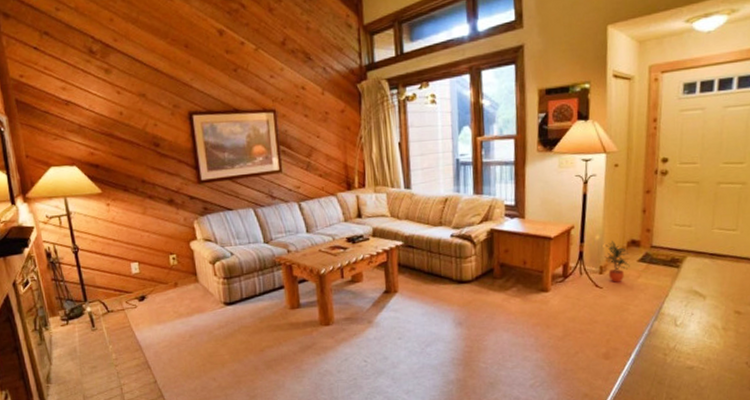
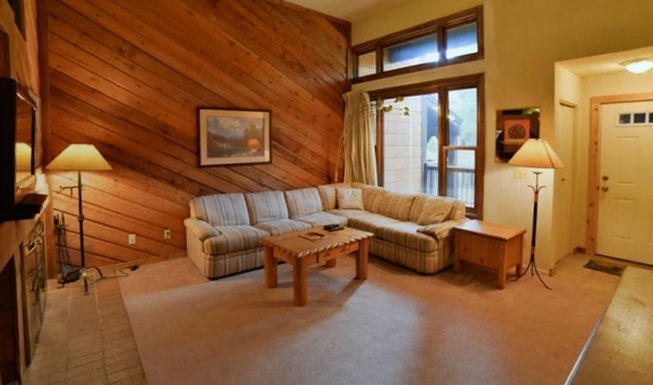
potted plant: present [605,240,630,283] -> none [554,246,577,285]

